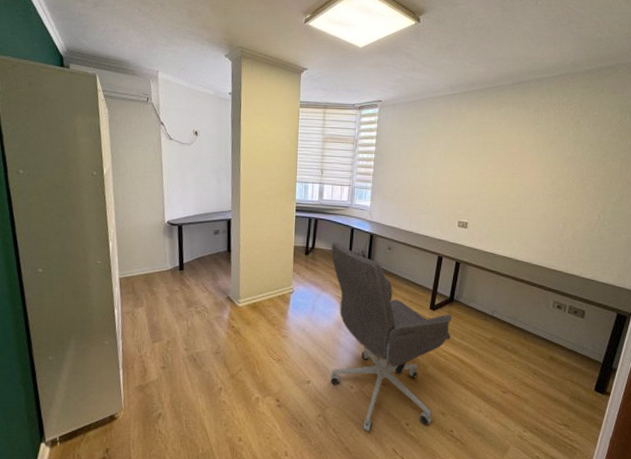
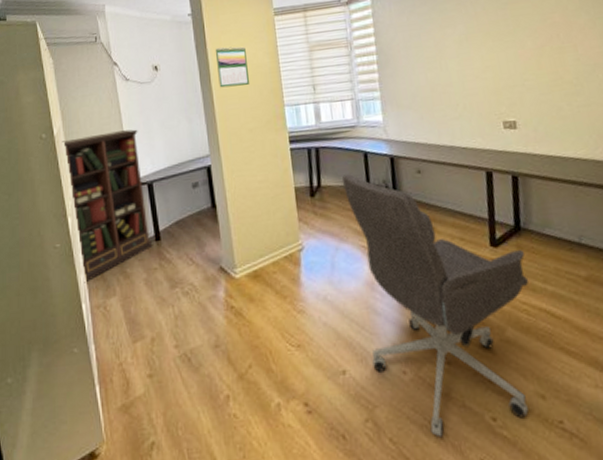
bookcase: none [110,179,177,294] -> present [62,129,153,283]
calendar: none [247,126,272,161] -> present [215,46,250,88]

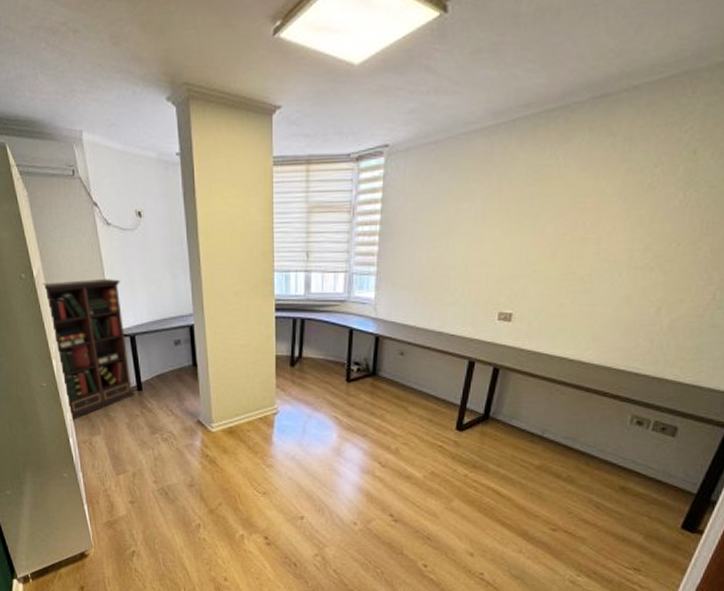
calendar: present [215,46,250,88] -> none [204,198,240,245]
office chair: present [342,173,529,438] -> none [325,347,486,574]

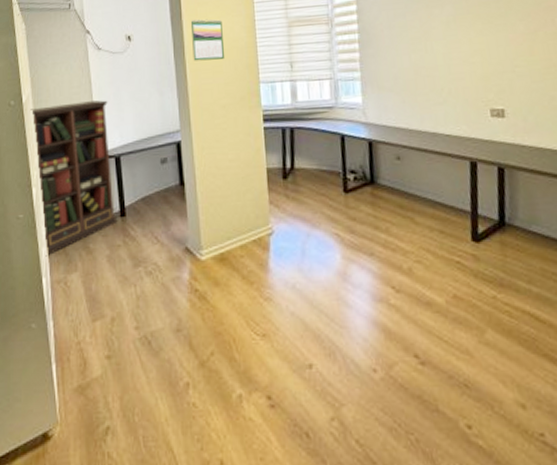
calendar: none [204,198,240,245] -> present [190,19,225,61]

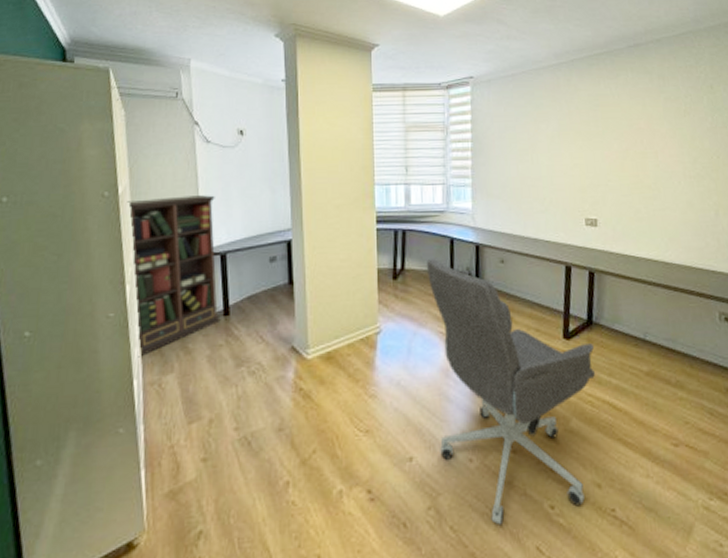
calendar: present [190,19,225,61] -> none [307,118,341,160]
office chair: none [317,156,512,443] -> present [427,258,595,525]

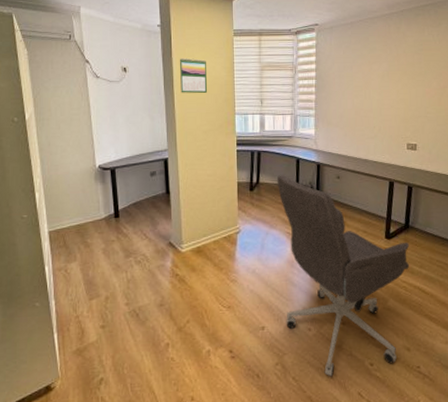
bookcase: present [127,195,221,358] -> none [33,121,112,249]
calendar: none [307,118,341,160] -> present [179,58,208,94]

